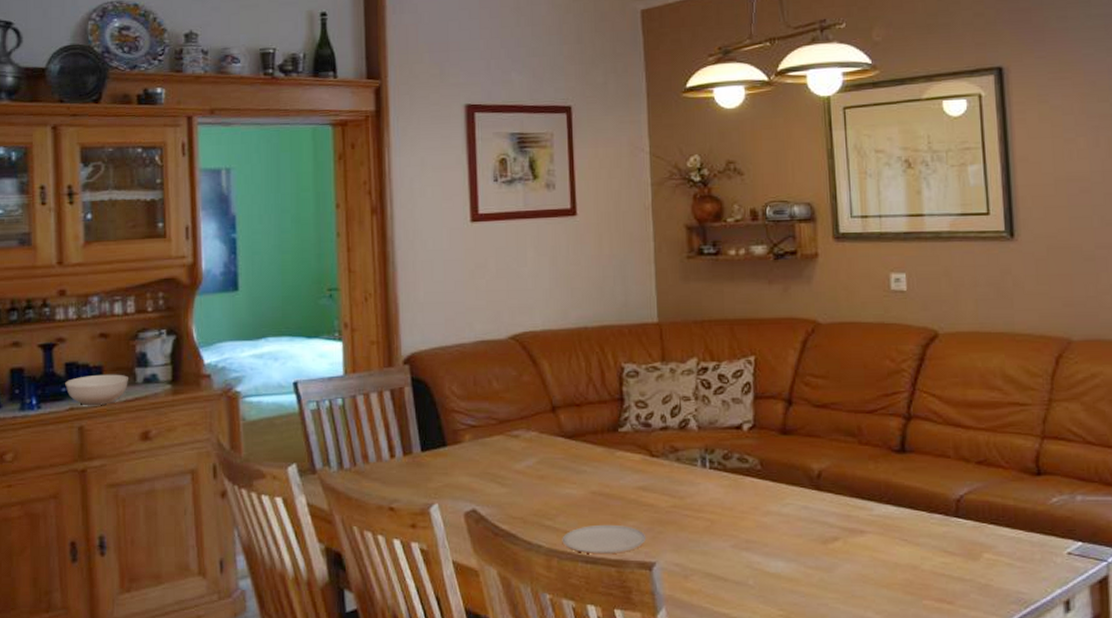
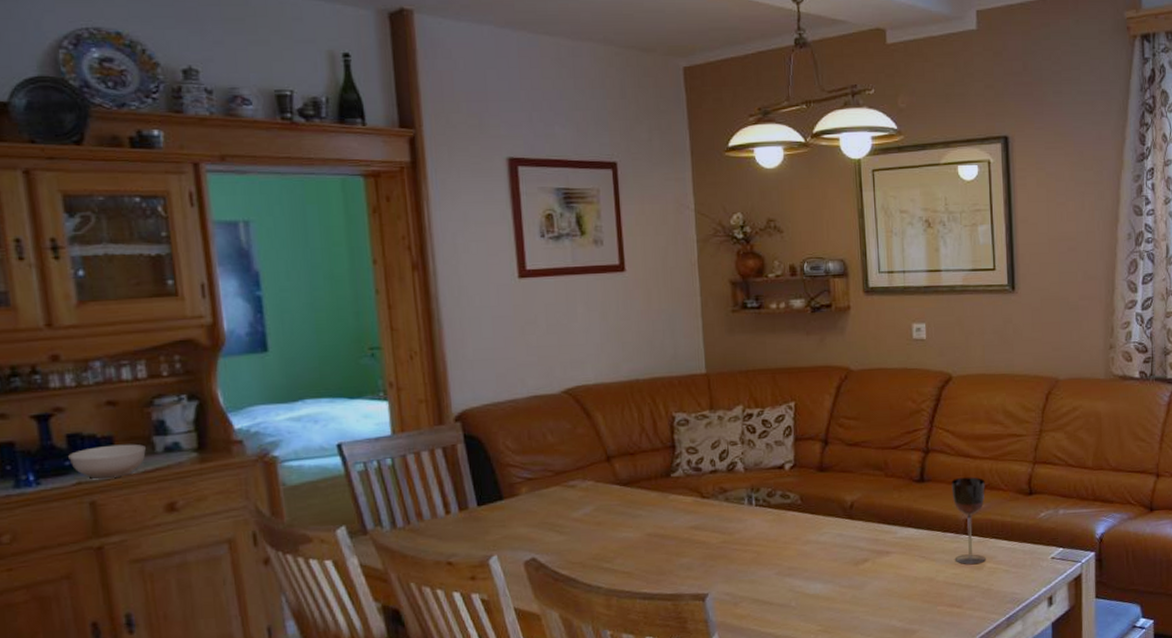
plate: present [562,524,647,555] -> none [620,562,700,591]
wineglass: none [939,450,983,554] -> present [951,477,986,565]

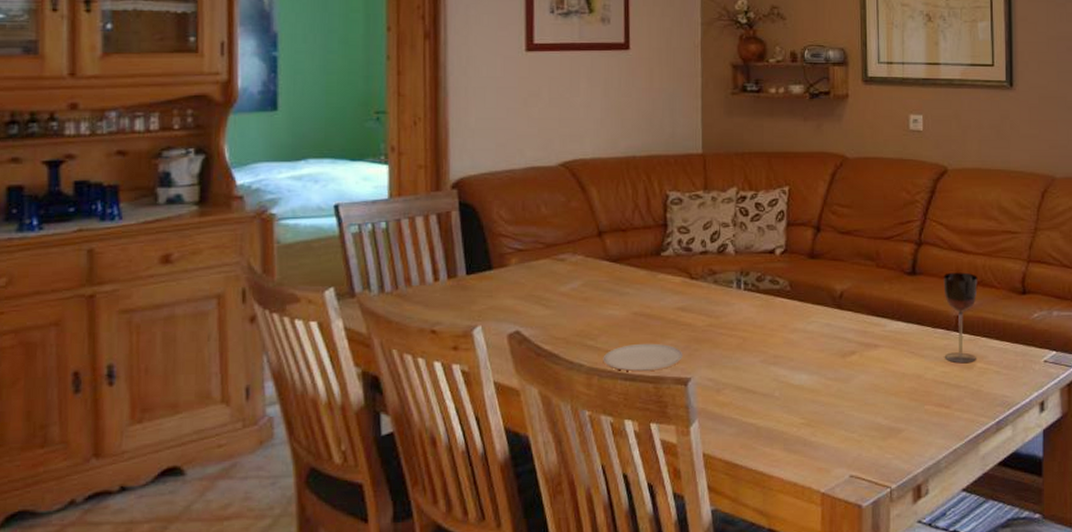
bowl: present [68,444,147,480] -> none [73,194,150,228]
plate: none [620,562,700,591] -> present [603,343,684,372]

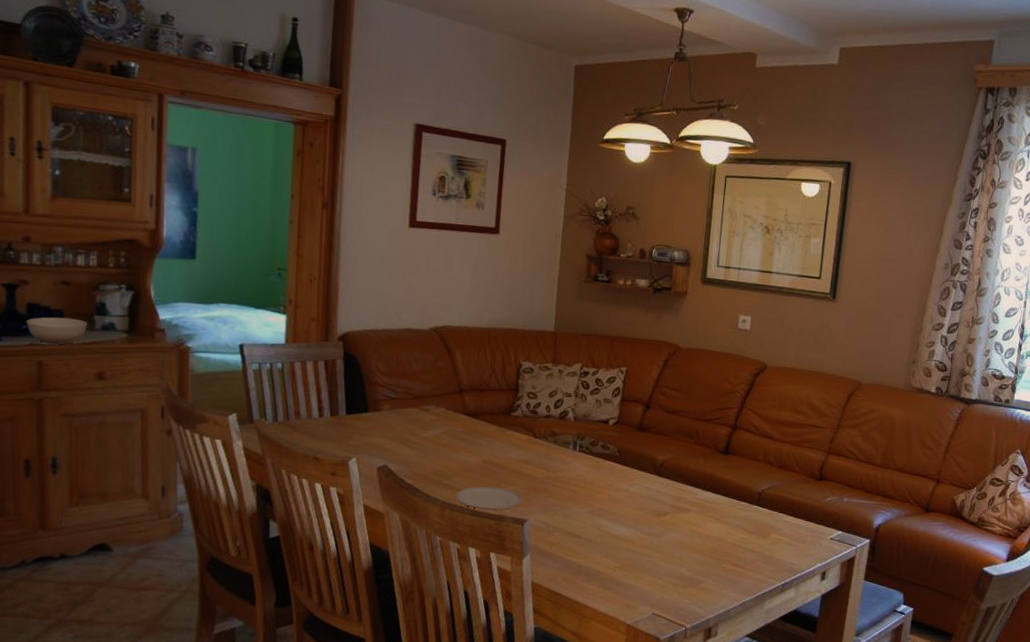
bowl: none [73,194,150,228] -> present [26,317,88,345]
wineglass: present [943,272,978,364] -> none [744,455,782,533]

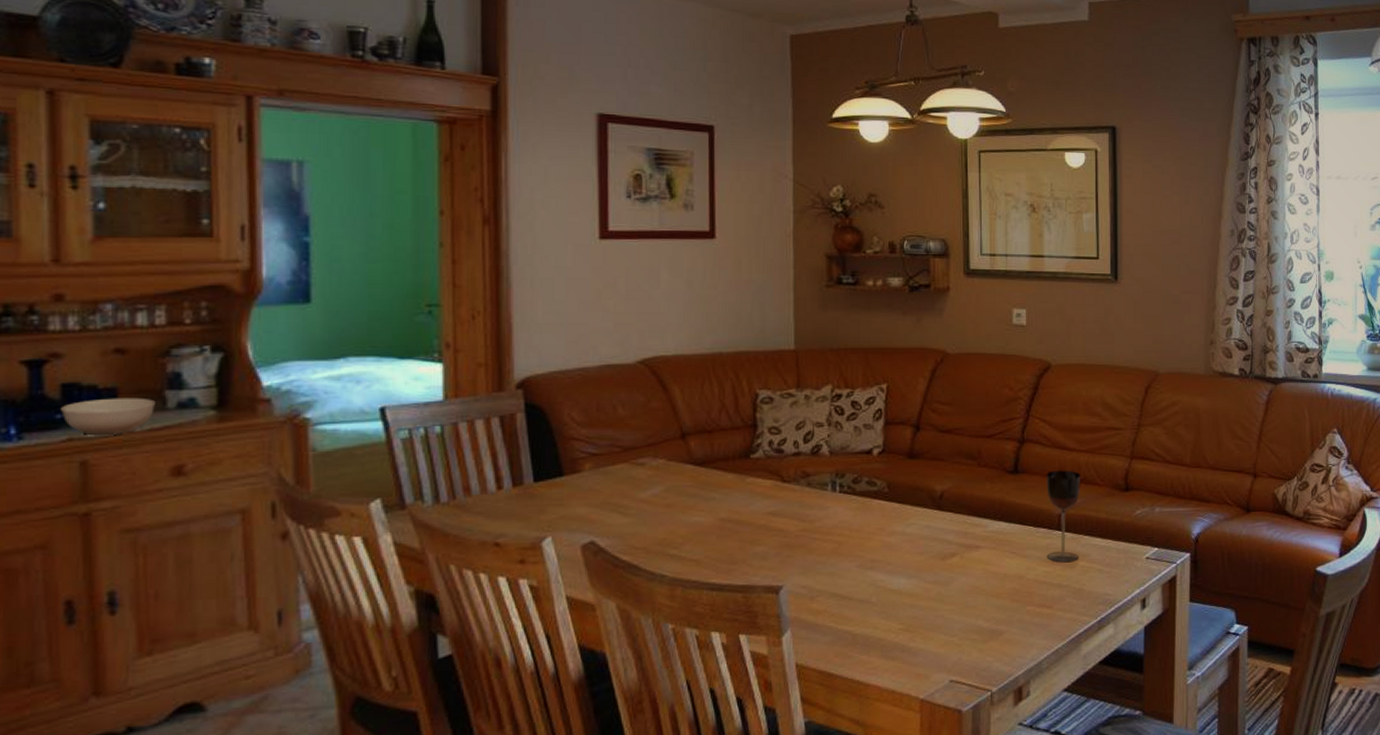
plate: present [455,486,523,510] -> none [687,550,775,581]
wineglass: none [744,455,782,533] -> present [1046,470,1081,563]

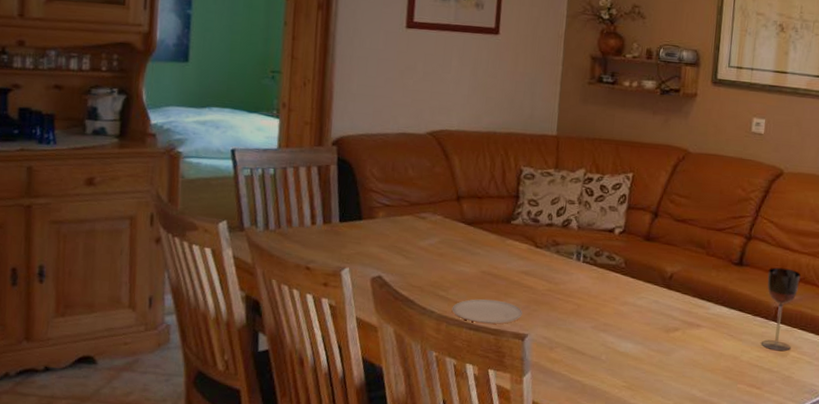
bowl: present [61,397,157,436] -> none [17,121,79,150]
plate: none [687,550,775,581] -> present [452,299,523,324]

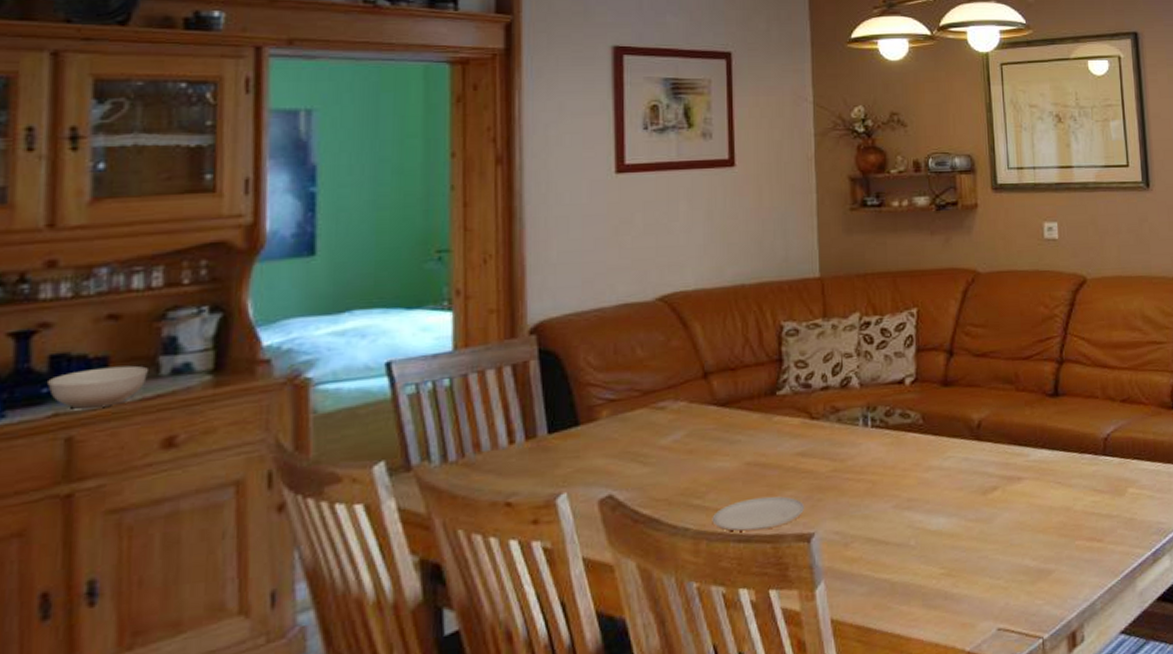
bowl: none [17,121,79,150] -> present [47,365,150,410]
wineglass: present [761,267,801,351] -> none [1088,389,1128,491]

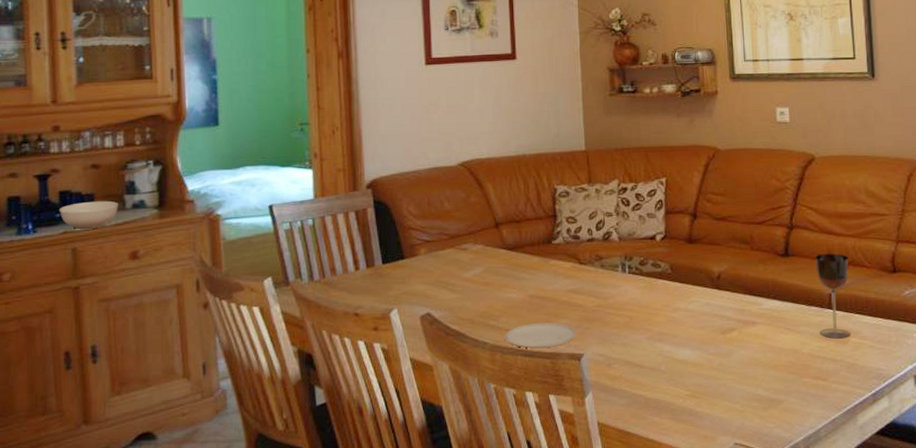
wineglass: none [1088,389,1128,491] -> present [815,253,850,339]

